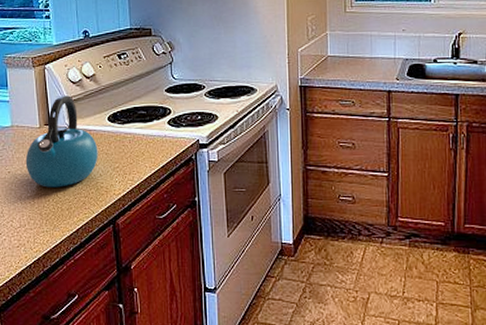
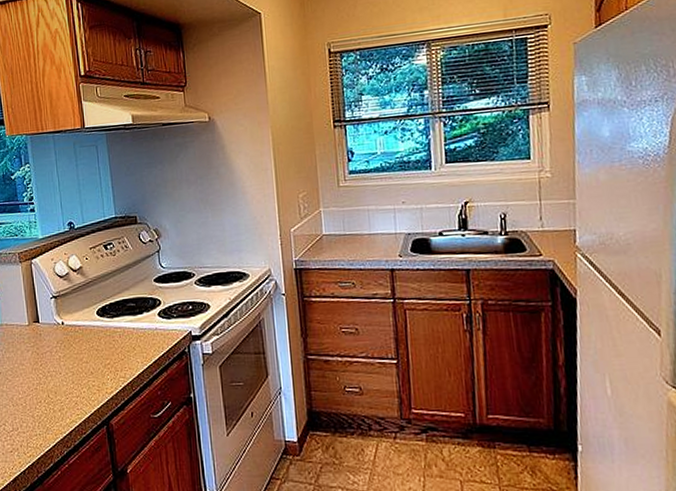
kettle: present [25,95,98,188] -> none [15,290,89,388]

